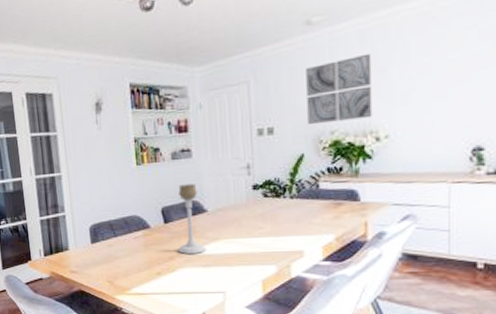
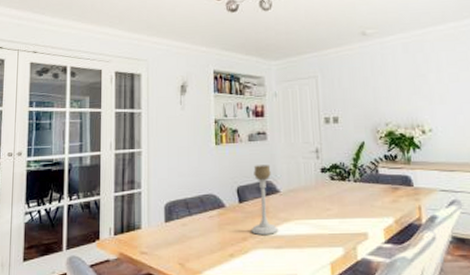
wall art: present [306,53,373,125] -> none [363,61,418,117]

